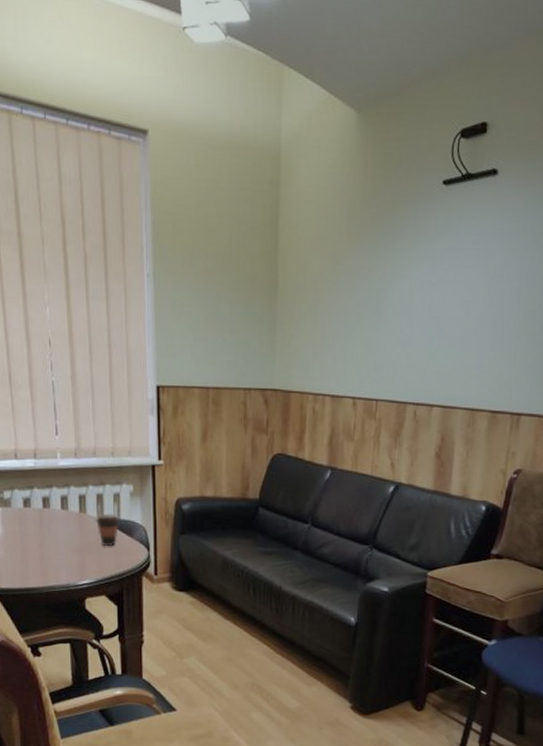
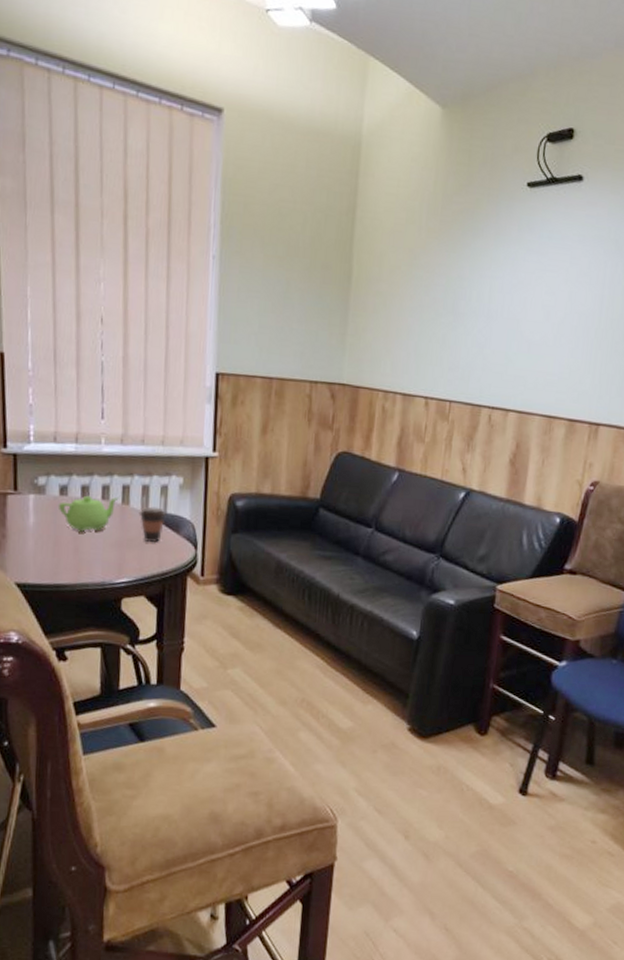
teapot: none [22,506,76,540] -> present [57,495,119,532]

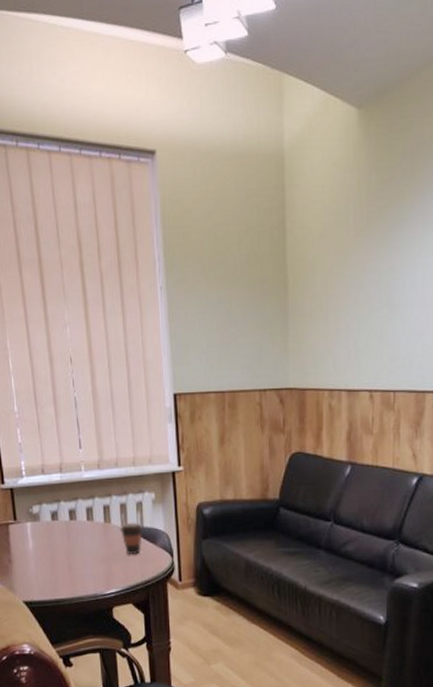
teapot: present [57,495,119,532] -> none [51,516,101,551]

